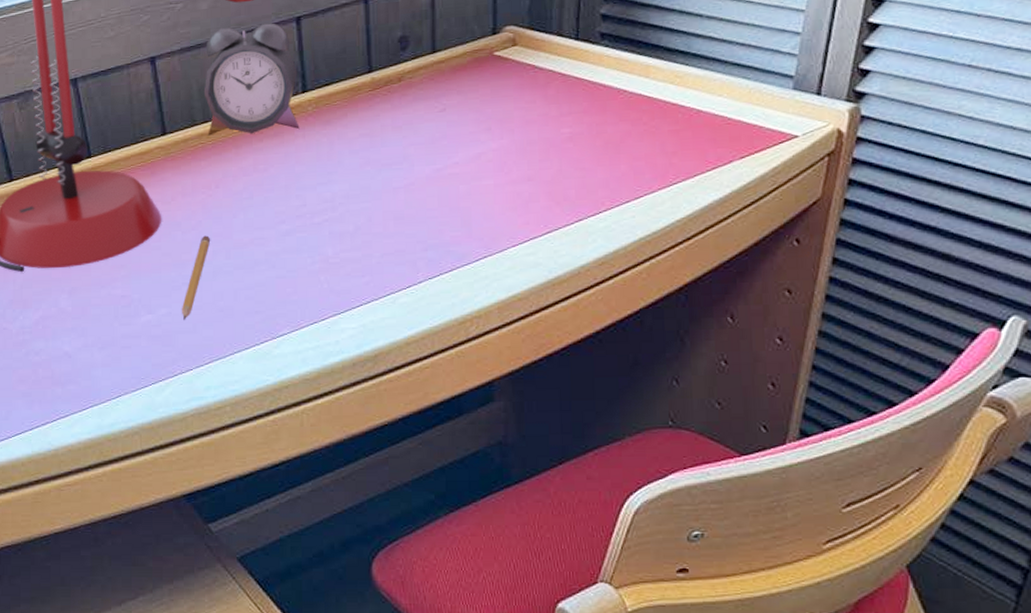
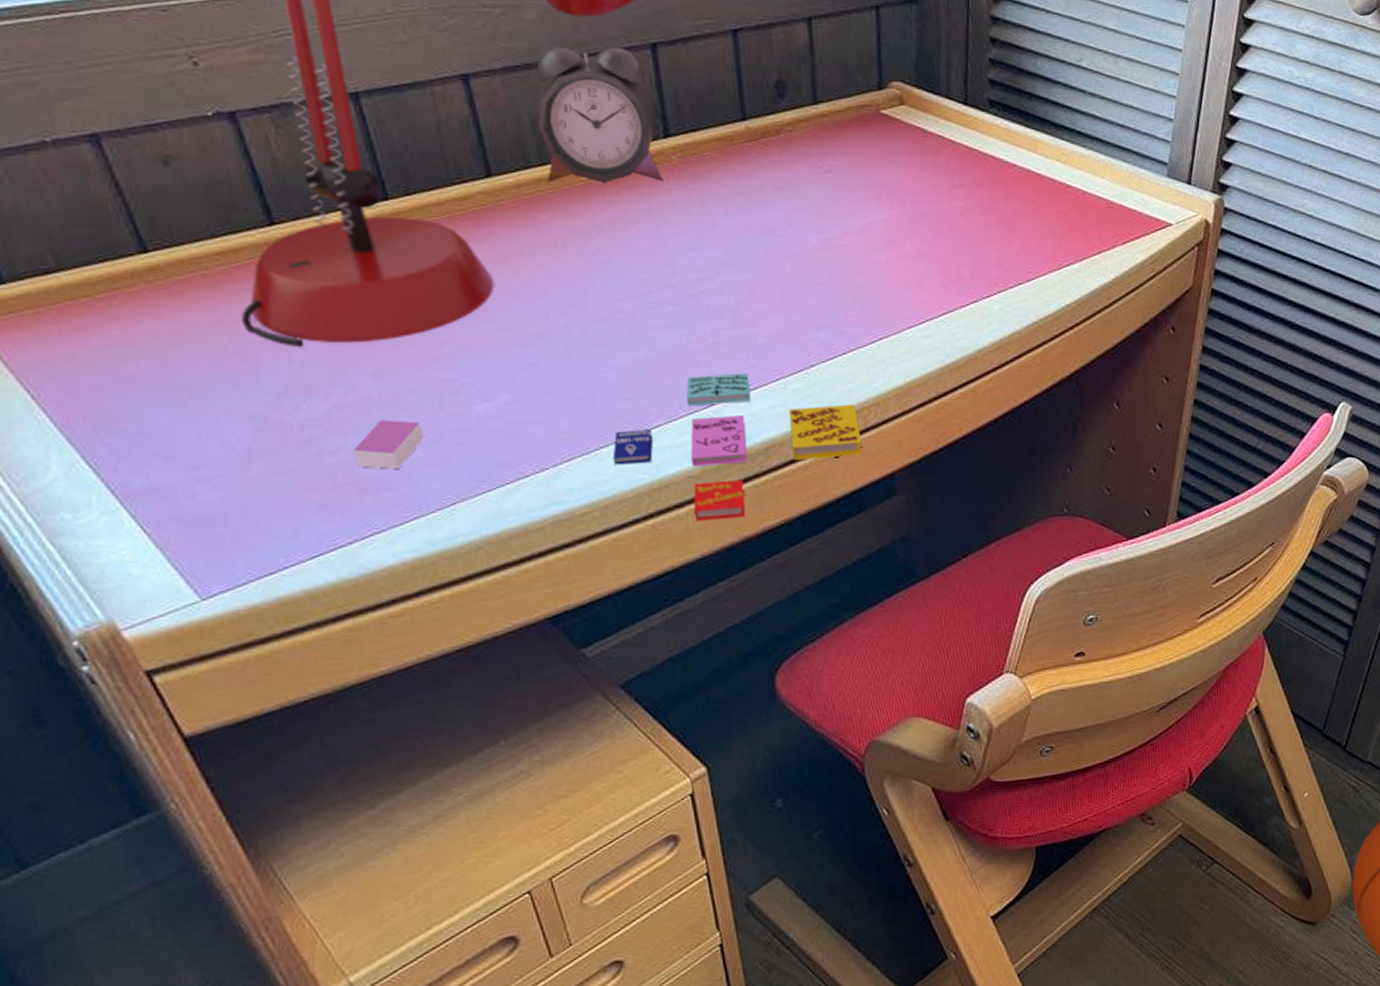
eraser: none [51,327,102,367] -> present [353,419,425,469]
pencil: present [181,235,211,320] -> none [528,306,561,409]
books: none [244,289,463,419] -> present [612,372,863,521]

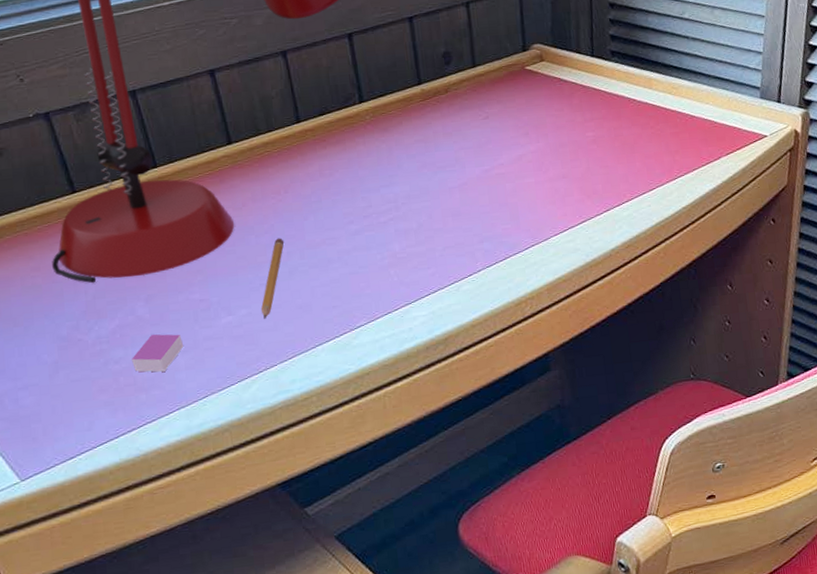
pencil: none [528,306,561,409] -> present [260,238,285,319]
alarm clock: present [536,45,664,182] -> none [263,38,360,144]
books: present [612,372,863,521] -> none [325,279,522,401]

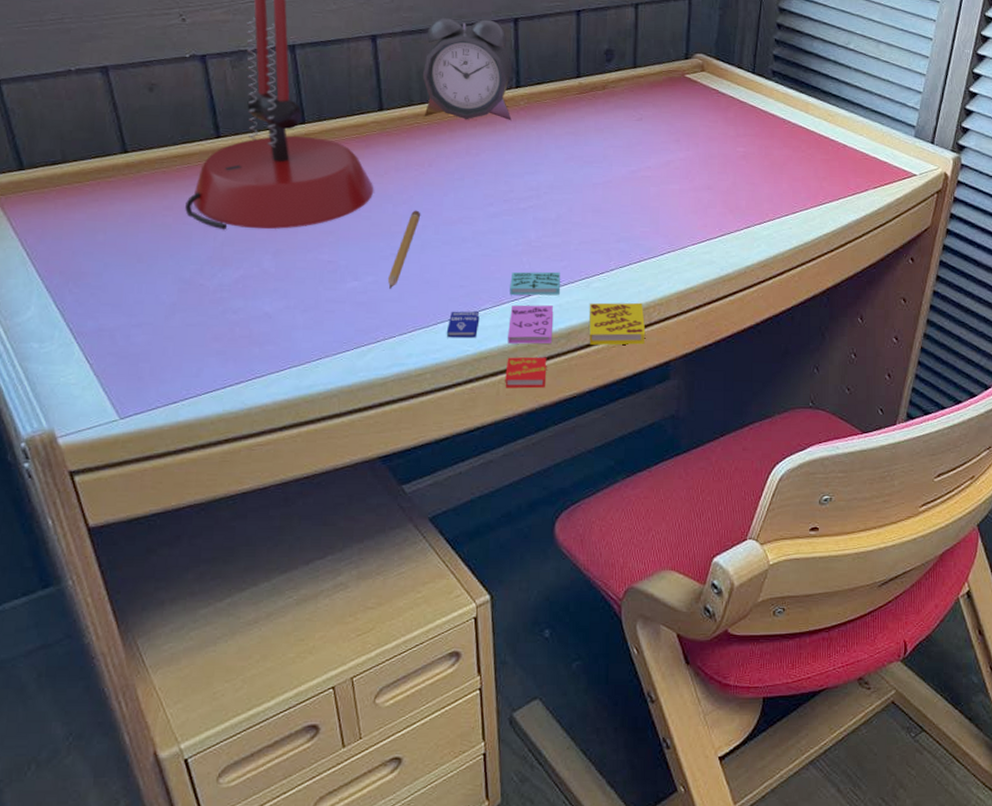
eraser: present [132,334,184,372] -> none [250,289,305,328]
alarm clock: none [263,38,360,144] -> present [422,17,513,120]
books: none [325,279,522,401] -> present [446,271,646,389]

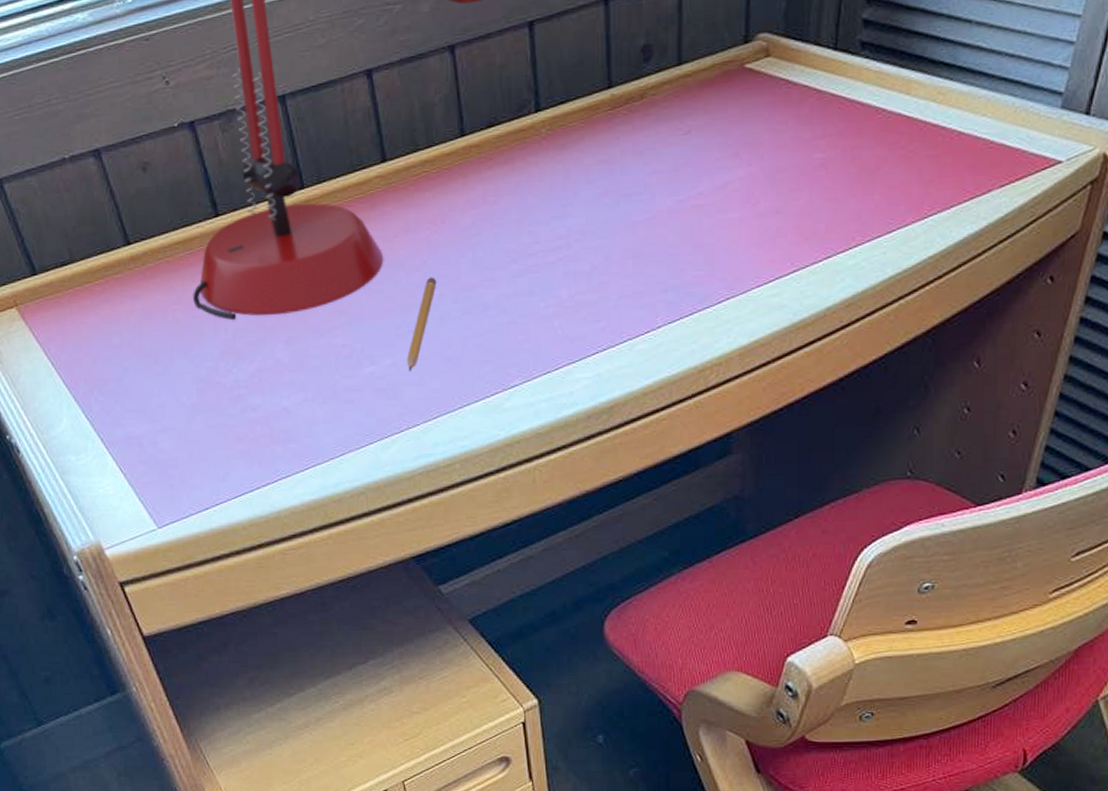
alarm clock: present [422,17,513,120] -> none [426,28,532,163]
books: present [446,271,646,389] -> none [473,335,702,475]

